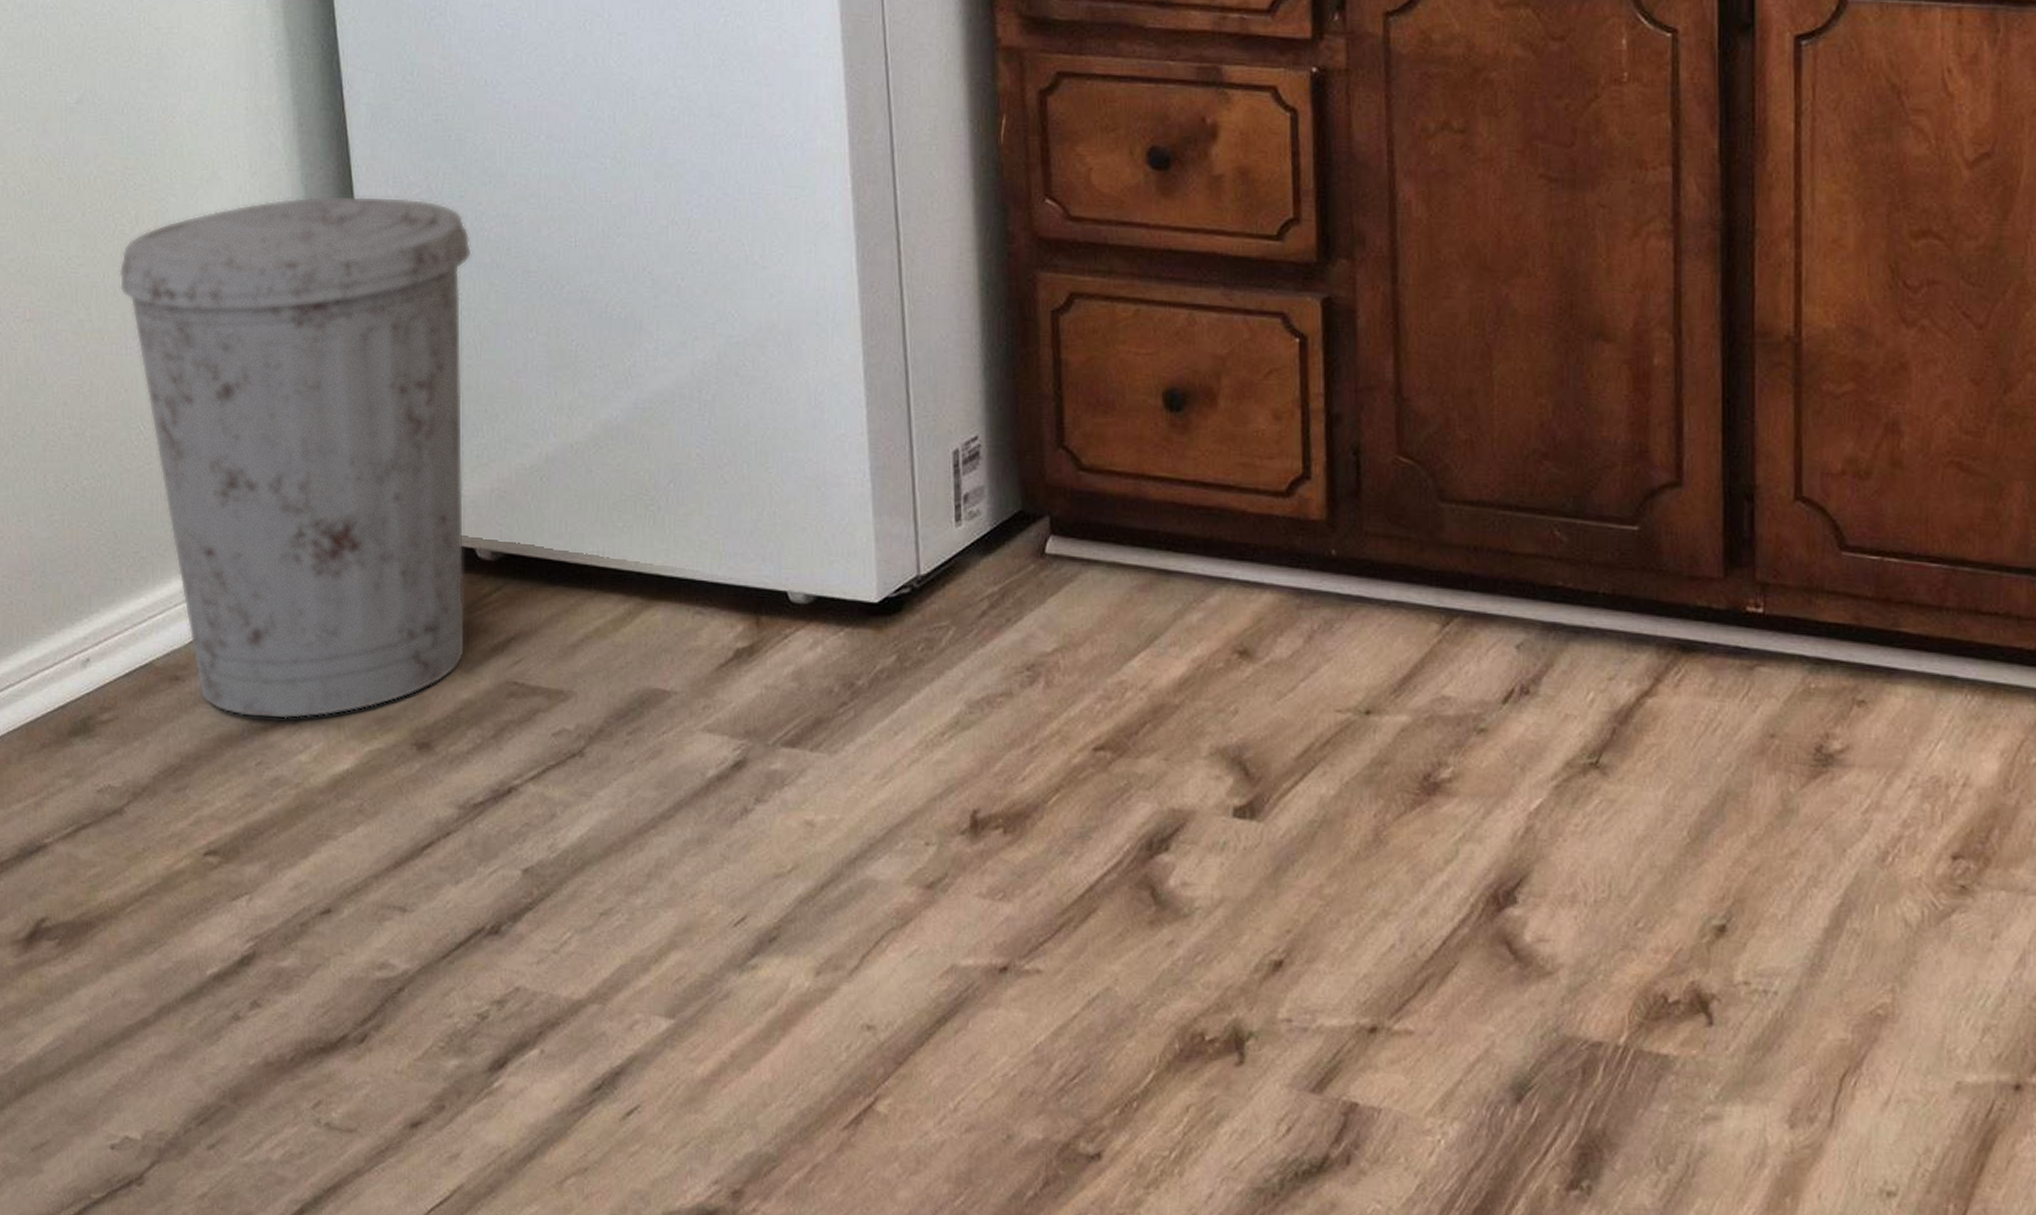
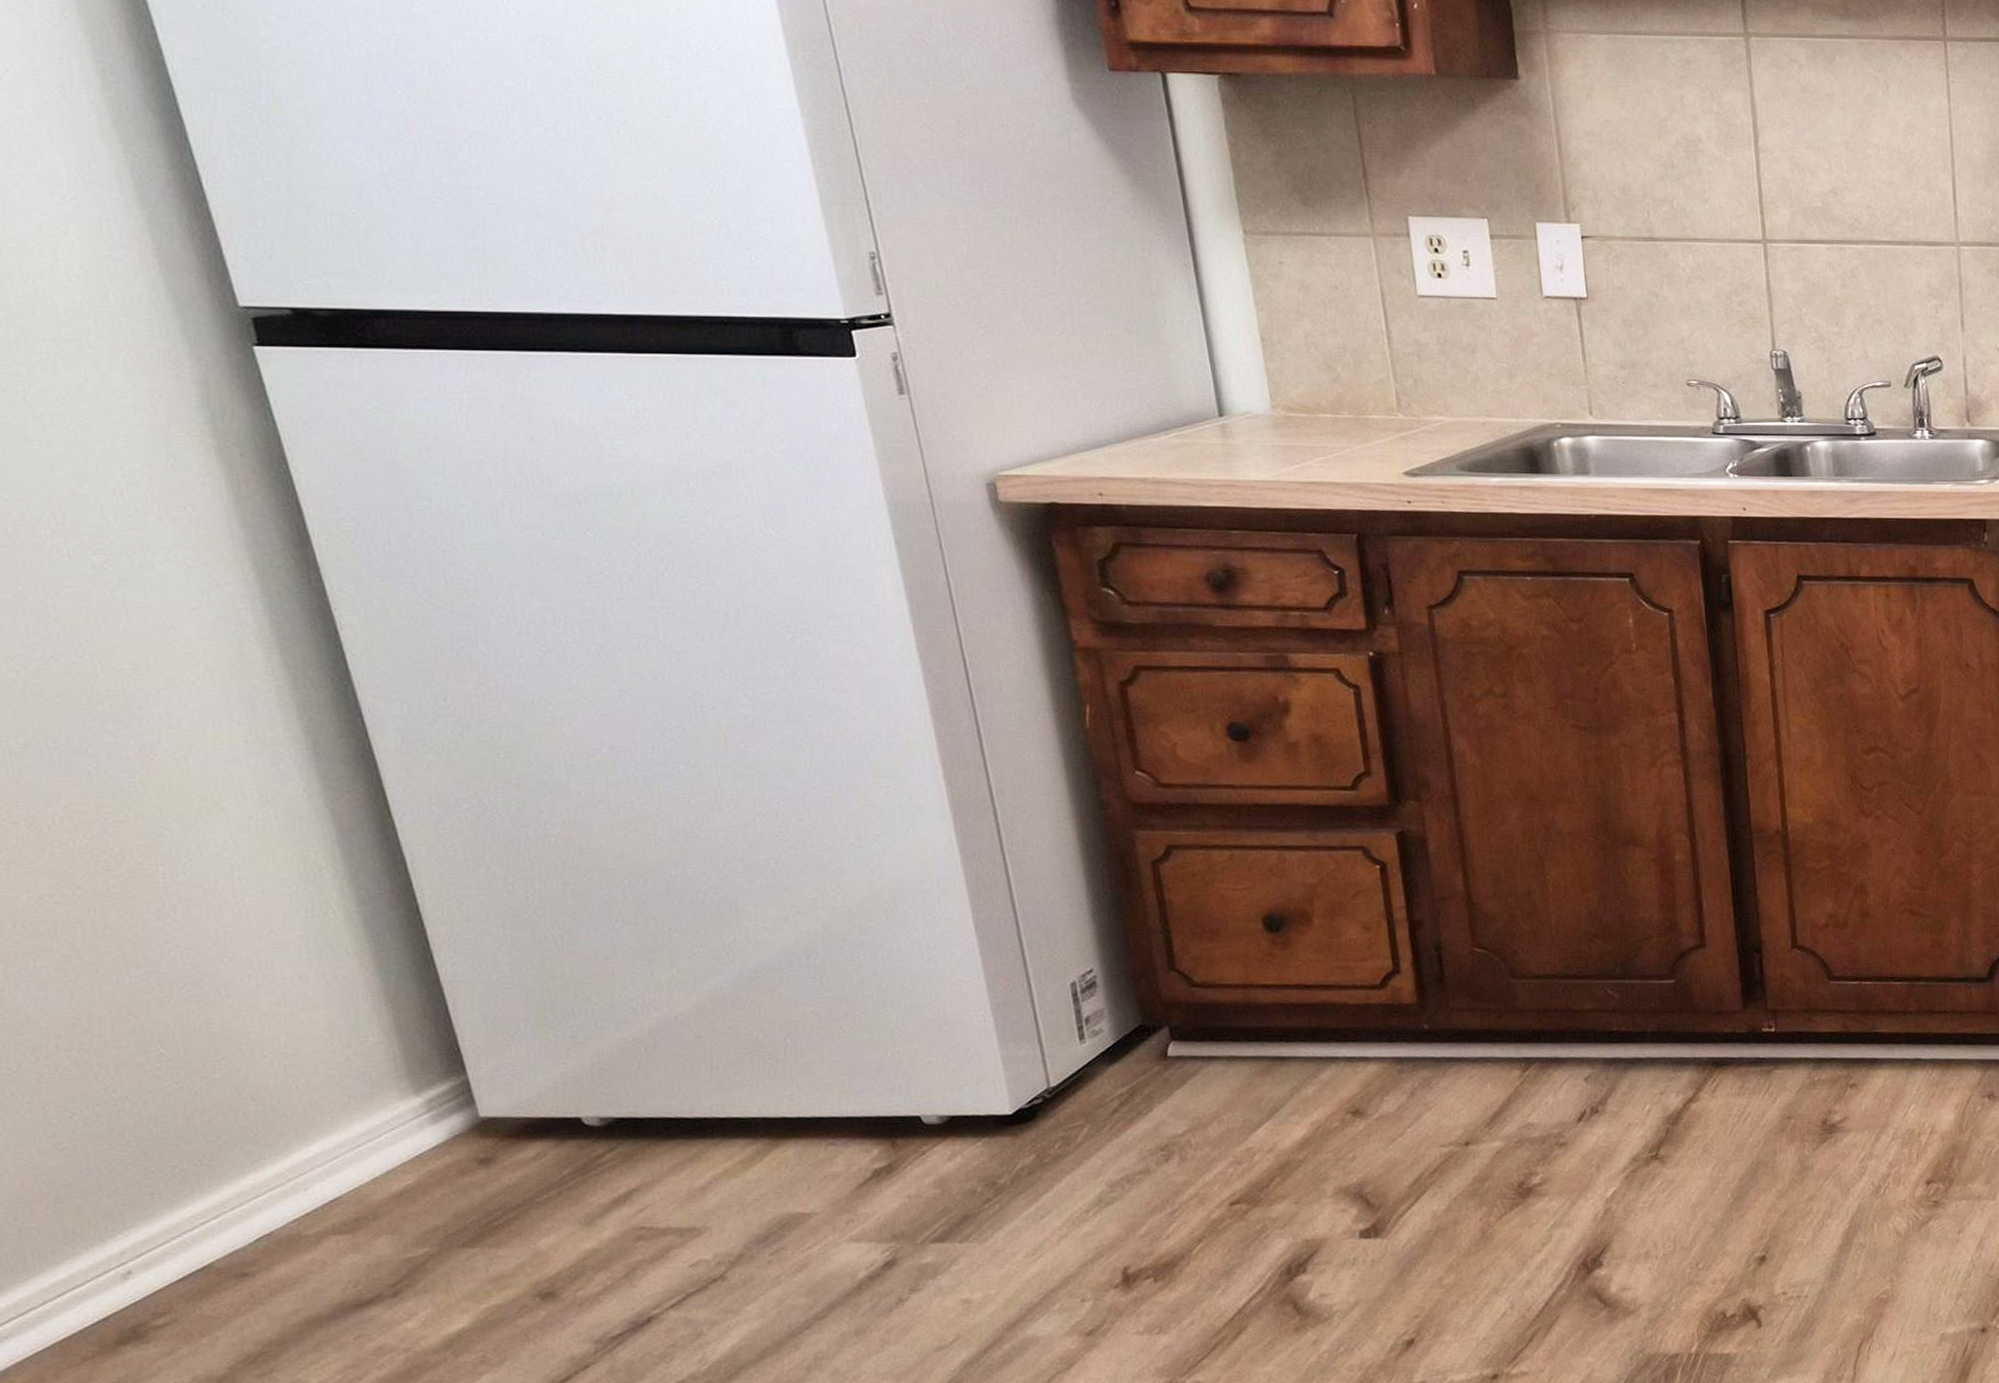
trash can: present [119,195,472,720] -> none [107,813,583,1299]

